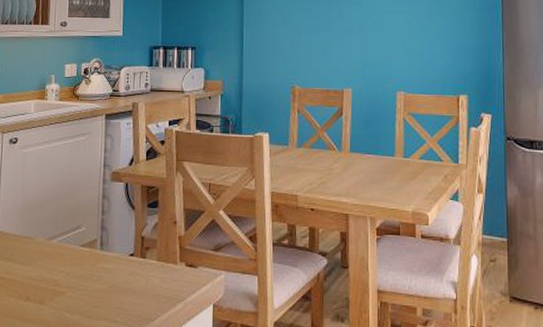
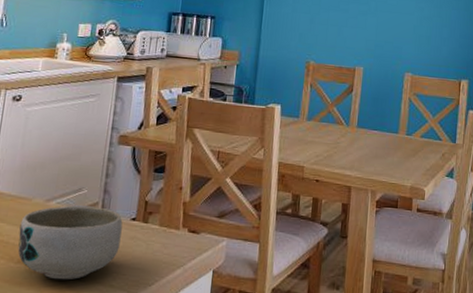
bowl: none [25,243,122,317] -> present [18,205,123,280]

